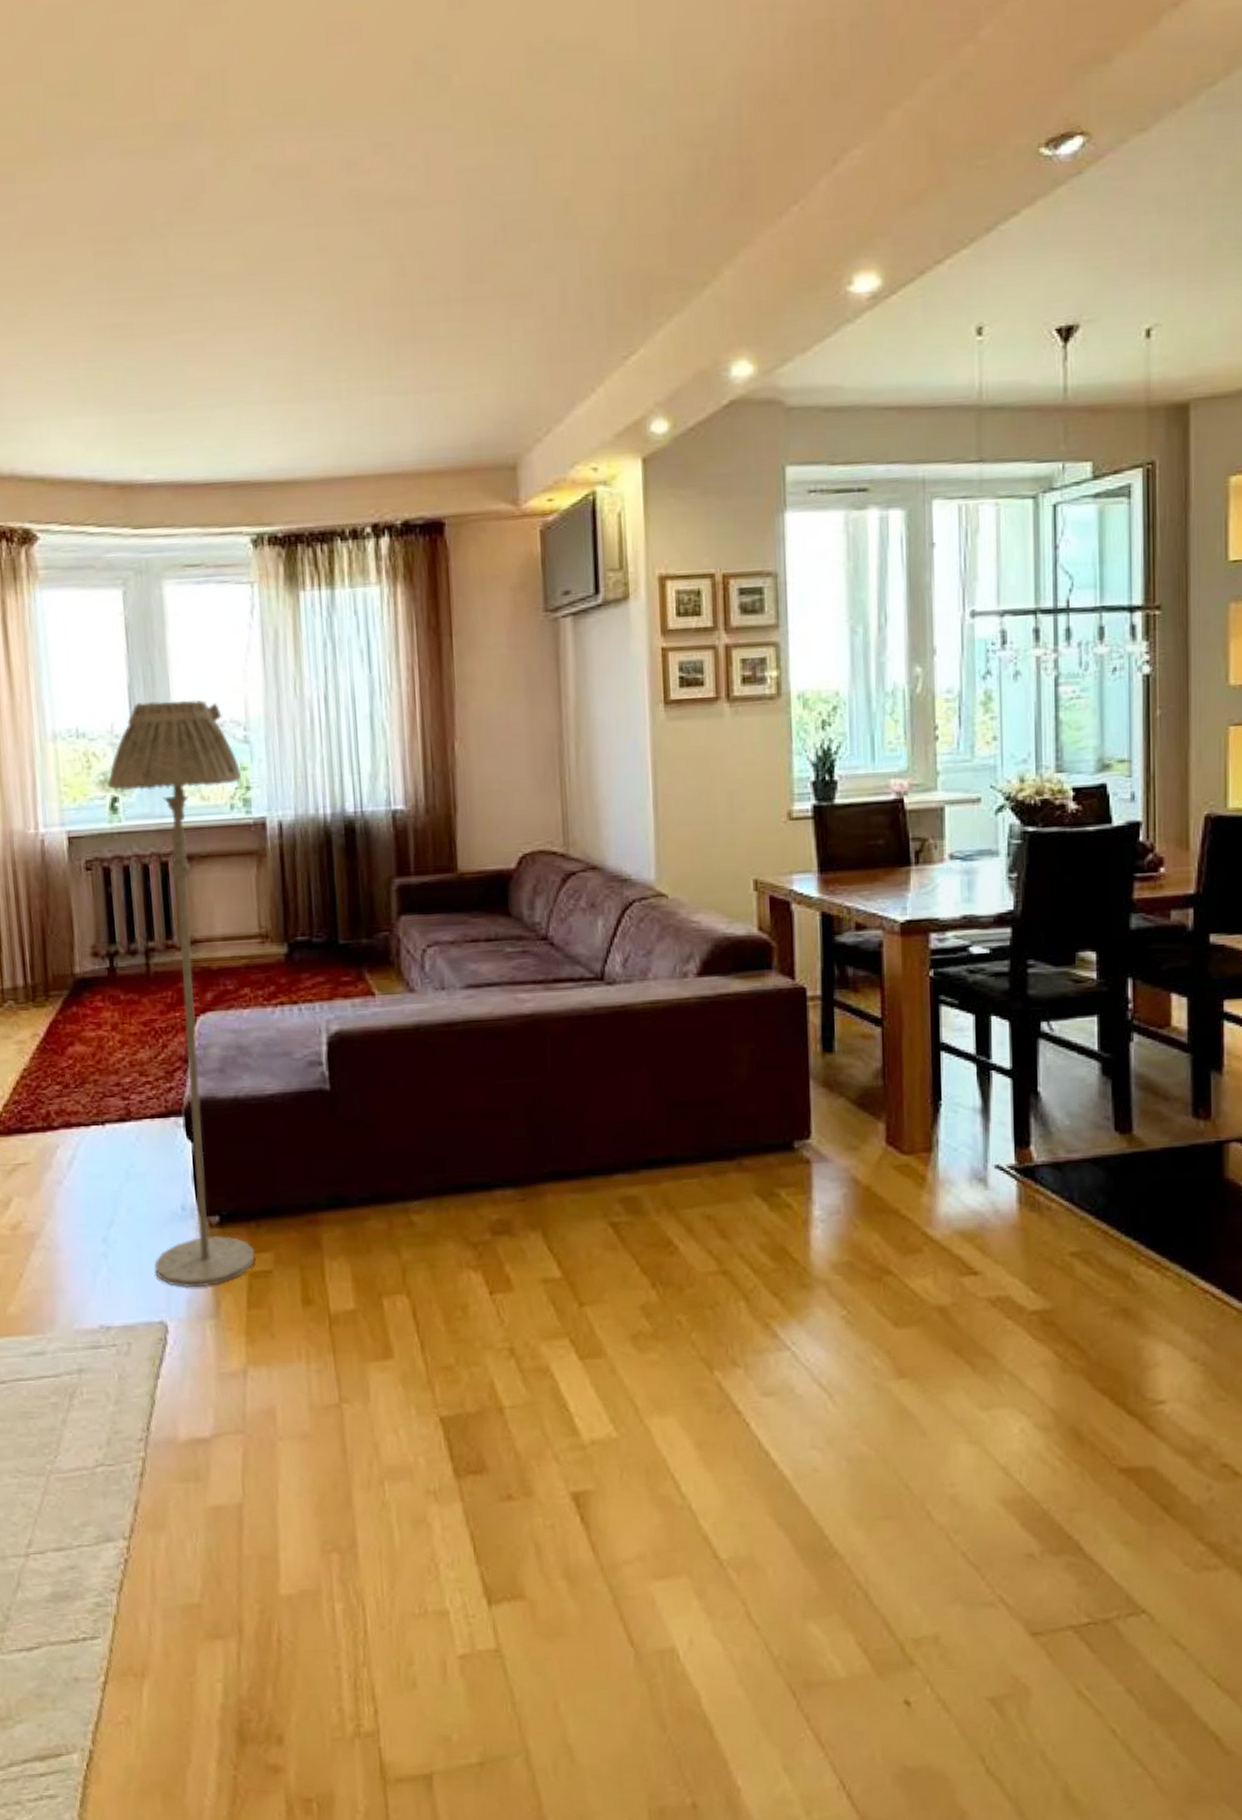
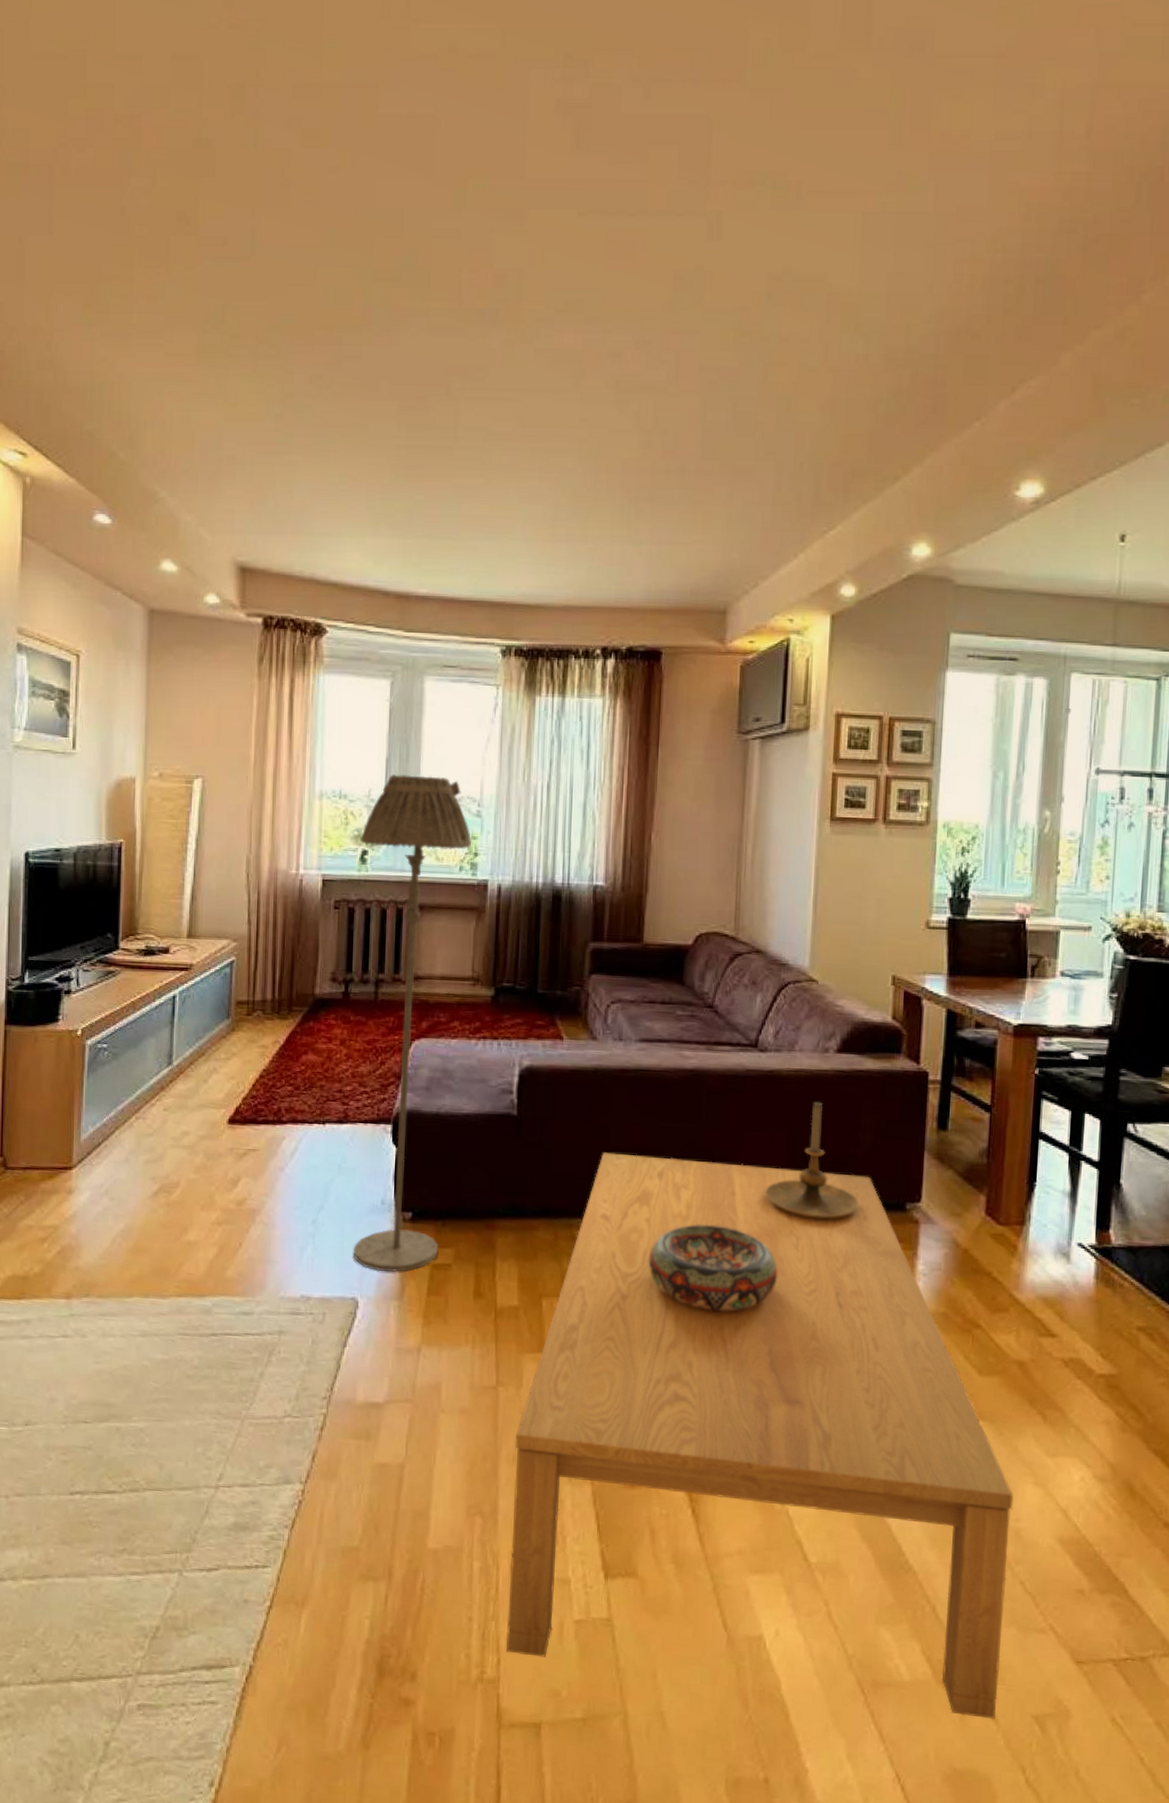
coffee table: none [368,1115,947,1708] -> present [506,1152,1014,1719]
decorative bowl: none [501,1191,653,1290] -> present [648,1225,778,1312]
candle holder: none [629,1036,740,1171] -> present [765,1101,859,1220]

